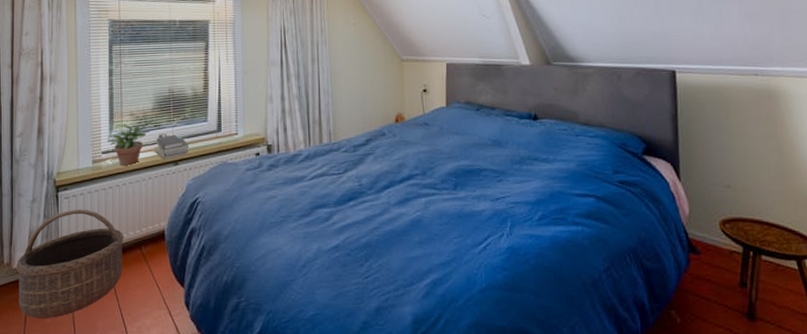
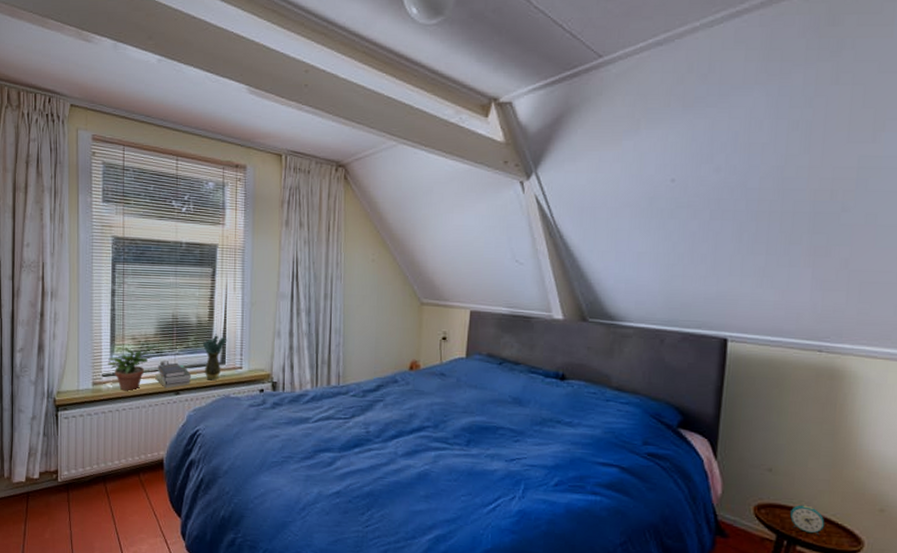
basket: present [16,209,124,318] -> none [16,430,123,535]
vase: none [198,103,222,149] -> present [202,334,227,381]
alarm clock: none [752,216,784,244] -> present [790,504,825,536]

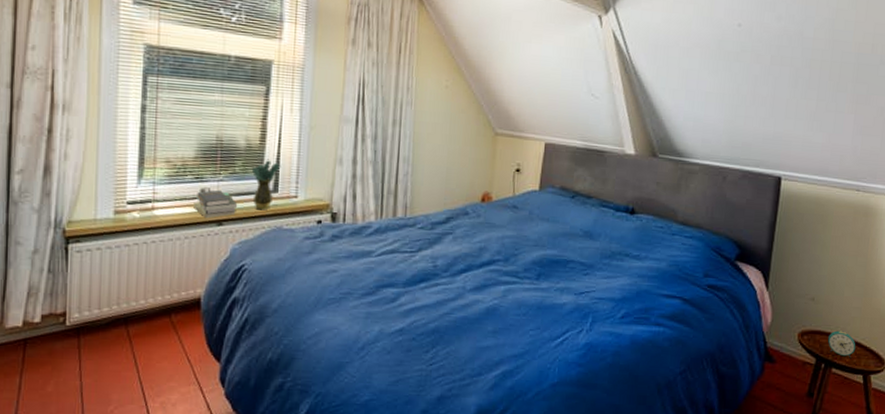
potted plant: present [108,345,158,391] -> none [134,170,198,221]

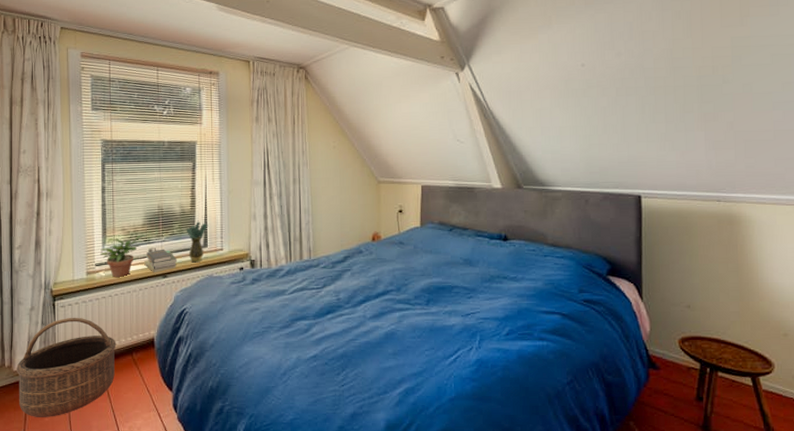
basket: none [10,265,150,387] -> present [16,317,116,417]
potted plant: none [134,170,198,221] -> present [100,235,146,278]
alarm clock: present [828,330,856,358] -> none [710,335,740,361]

